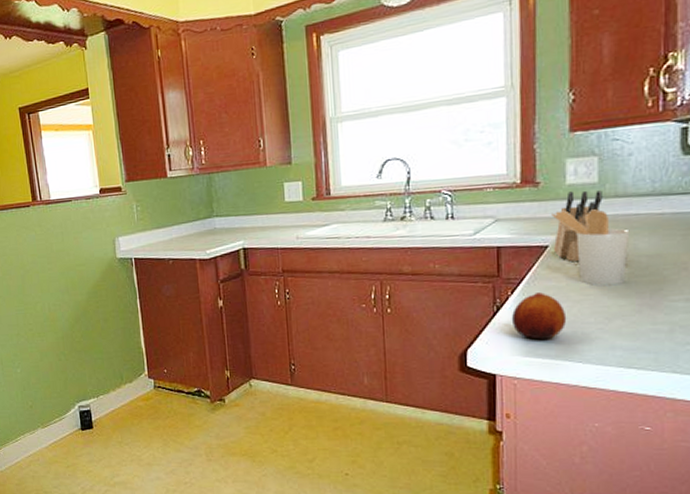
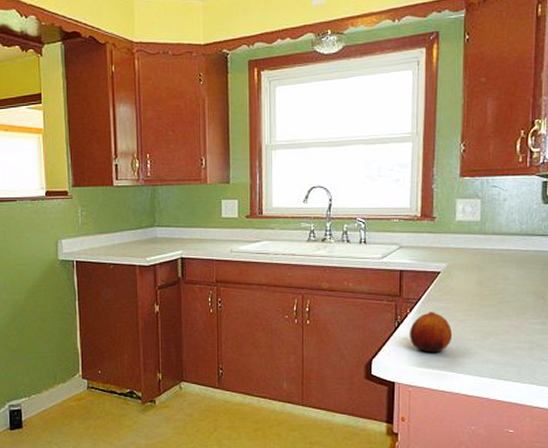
utensil holder: present [551,209,630,286] -> none [444,242,503,309]
knife block: present [553,190,603,261] -> none [444,227,483,286]

